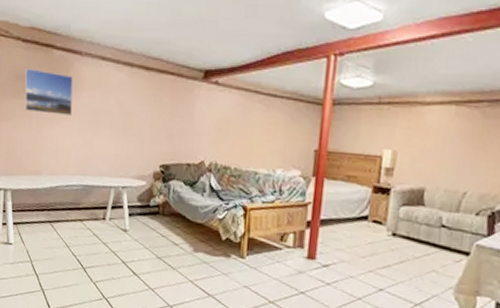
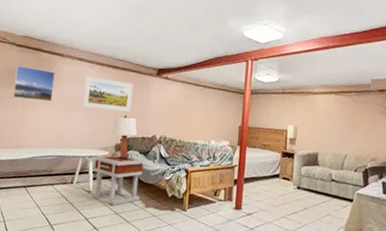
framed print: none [109,80,173,131] -> present [82,75,134,112]
side table: none [129,186,190,248] -> present [92,155,144,206]
lamp: none [149,135,181,193] -> present [112,116,138,160]

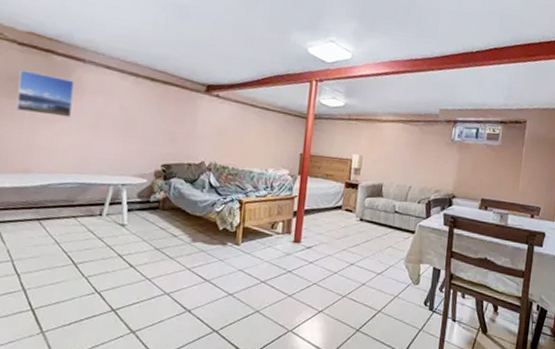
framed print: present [82,75,134,112] -> none [111,87,177,134]
side table: present [92,155,144,206] -> none [126,183,190,240]
lamp: present [112,116,138,160] -> none [150,138,182,189]

